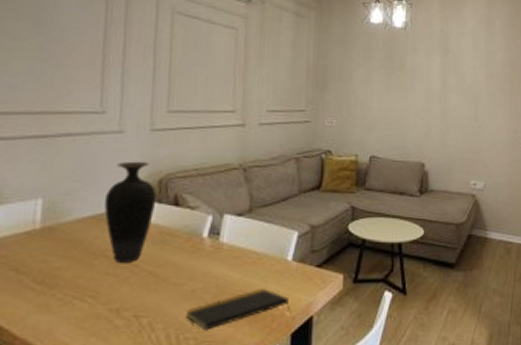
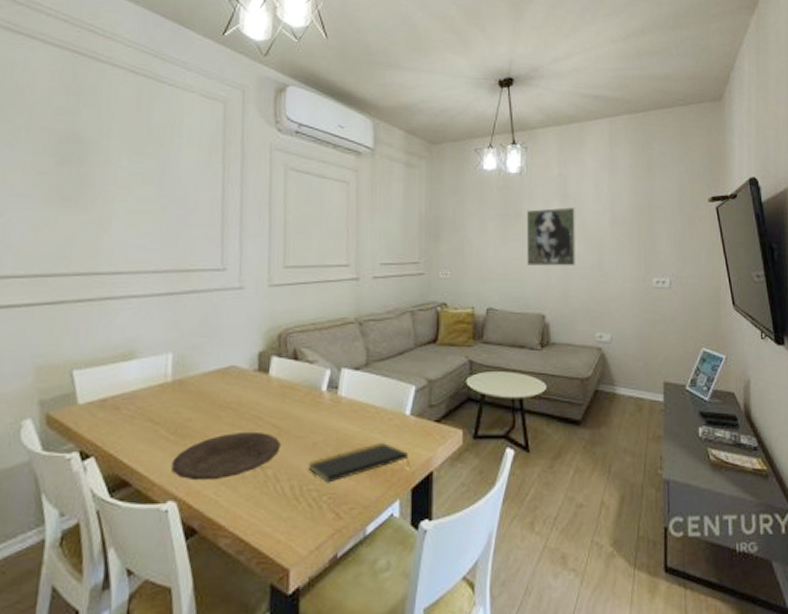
plate: none [36,279,157,333] -> present [171,431,280,481]
vase: present [104,161,157,263] -> none [228,316,277,415]
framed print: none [409,62,455,118] -> present [526,207,575,266]

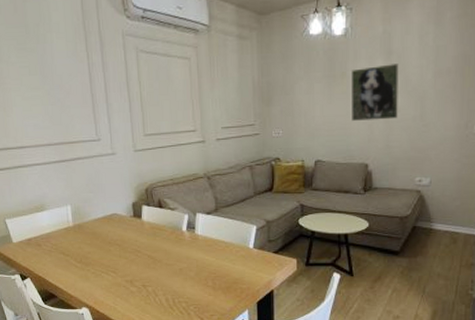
plate: present [171,431,280,481] -> none [81,261,156,294]
notepad: present [309,441,409,483] -> none [178,268,254,297]

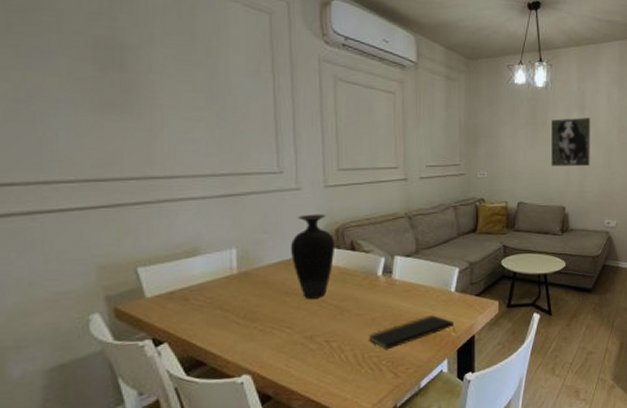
vase: none [110,175,146,249] -> present [290,214,336,299]
notepad: none [178,268,254,297] -> present [369,314,455,350]

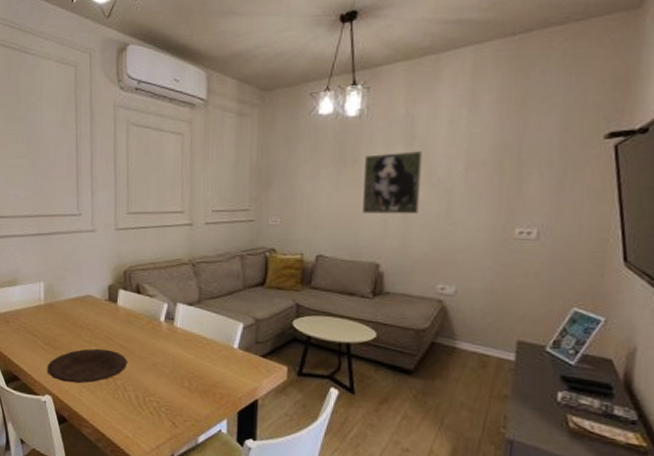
plate: none [244,312,343,357] -> present [47,348,127,384]
vase: present [290,214,336,299] -> none [85,255,123,336]
notepad: present [369,314,455,350] -> none [150,369,237,398]

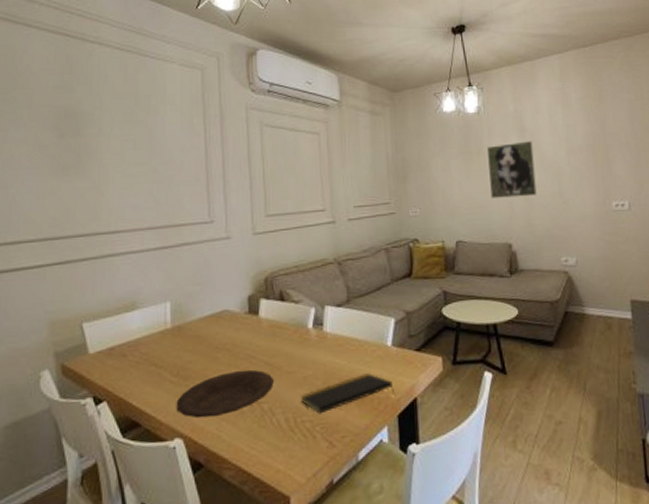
notepad: none [150,369,237,398] -> present [301,372,394,414]

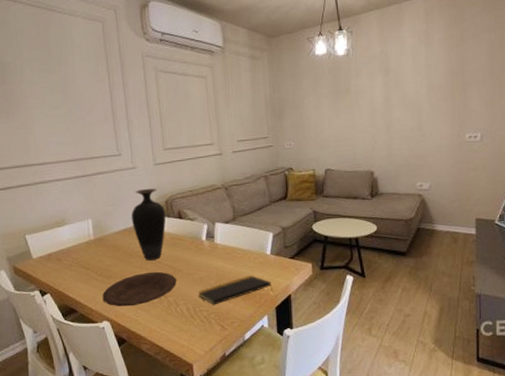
vase: none [220,262,265,355] -> present [131,188,166,260]
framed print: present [486,141,537,198] -> none [354,80,398,132]

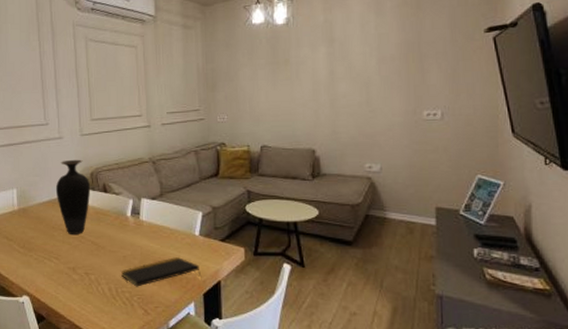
plate: present [102,271,177,307] -> none [23,247,99,282]

